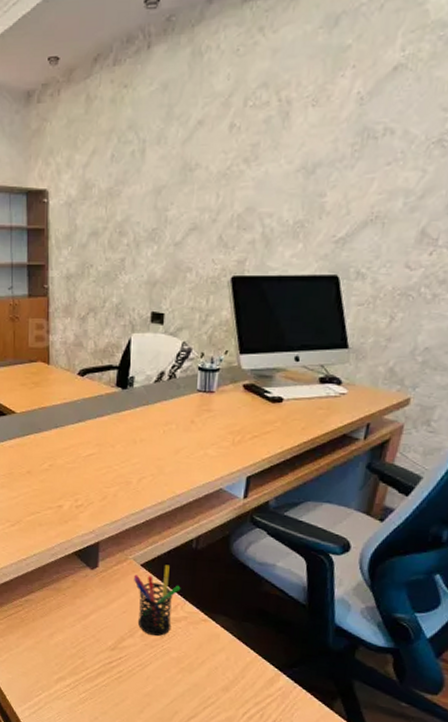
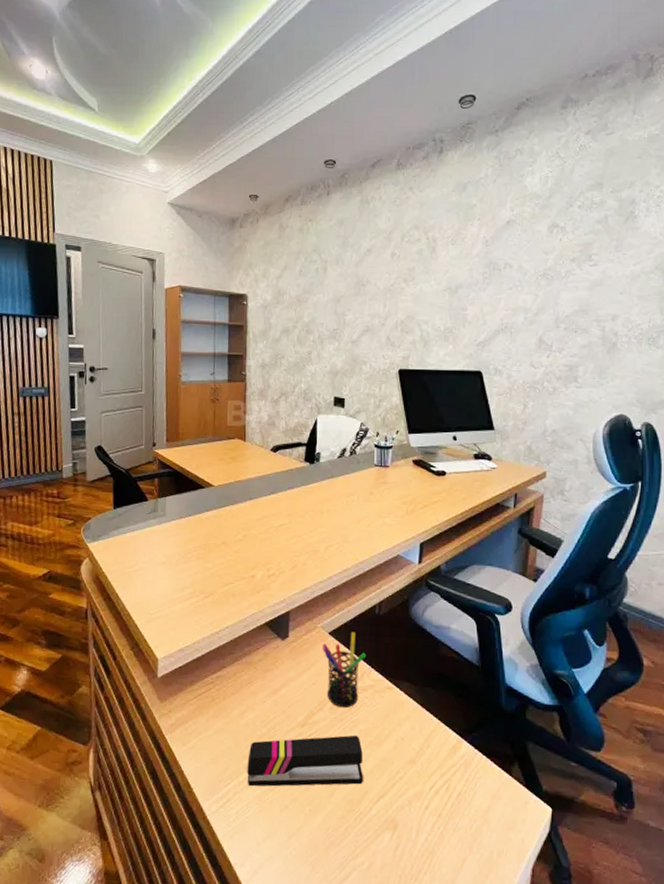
stapler: none [57,660,174,705] -> present [247,735,363,787]

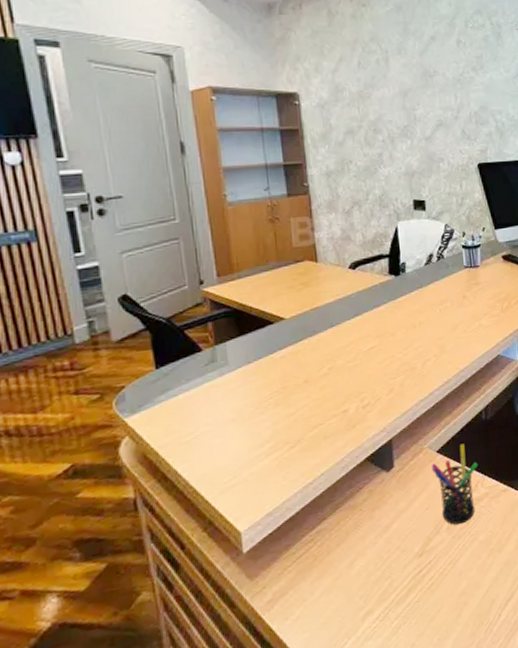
stapler: present [247,735,363,787] -> none [364,547,489,638]

